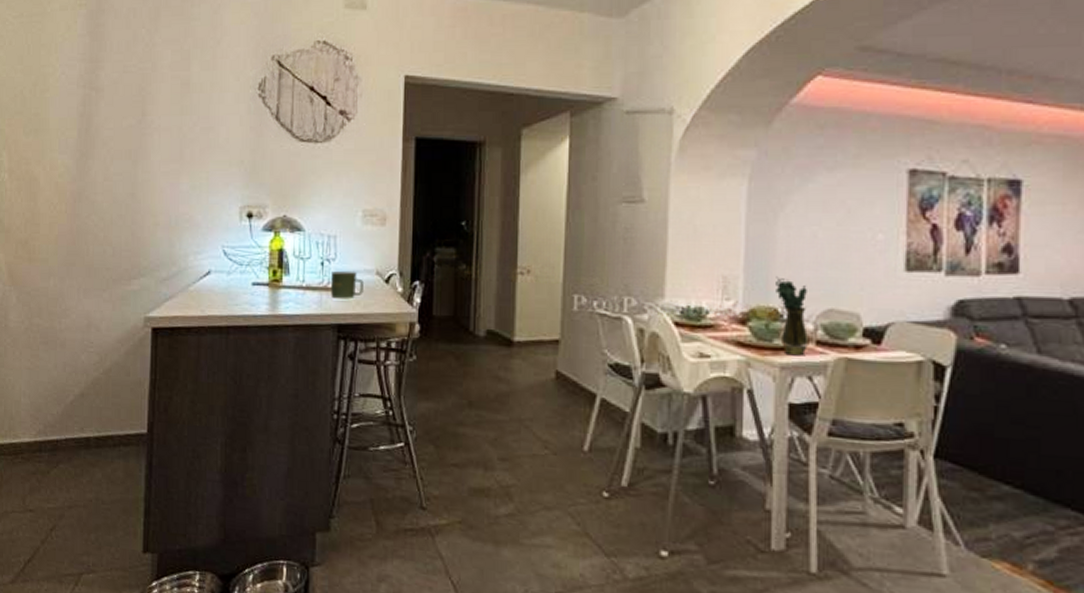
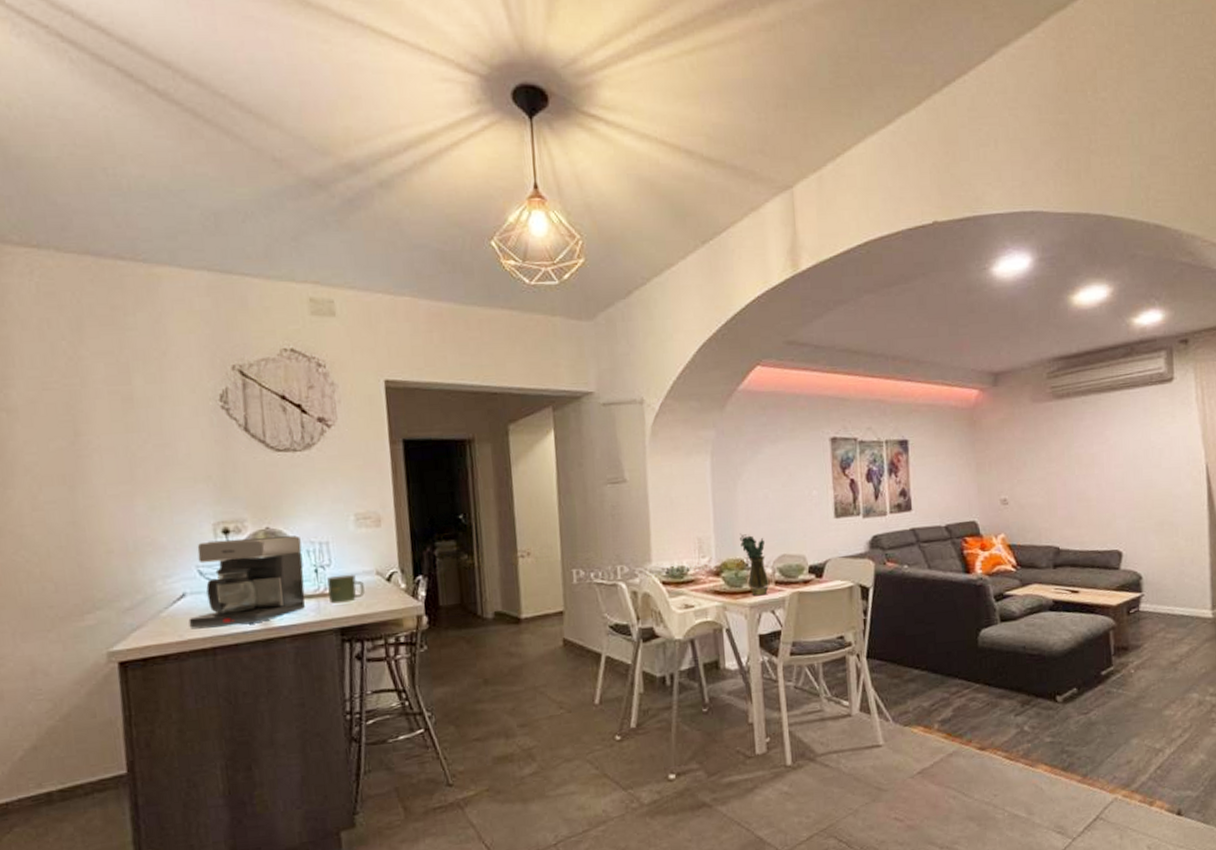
coffee maker: none [210,223,312,309] -> present [188,535,306,628]

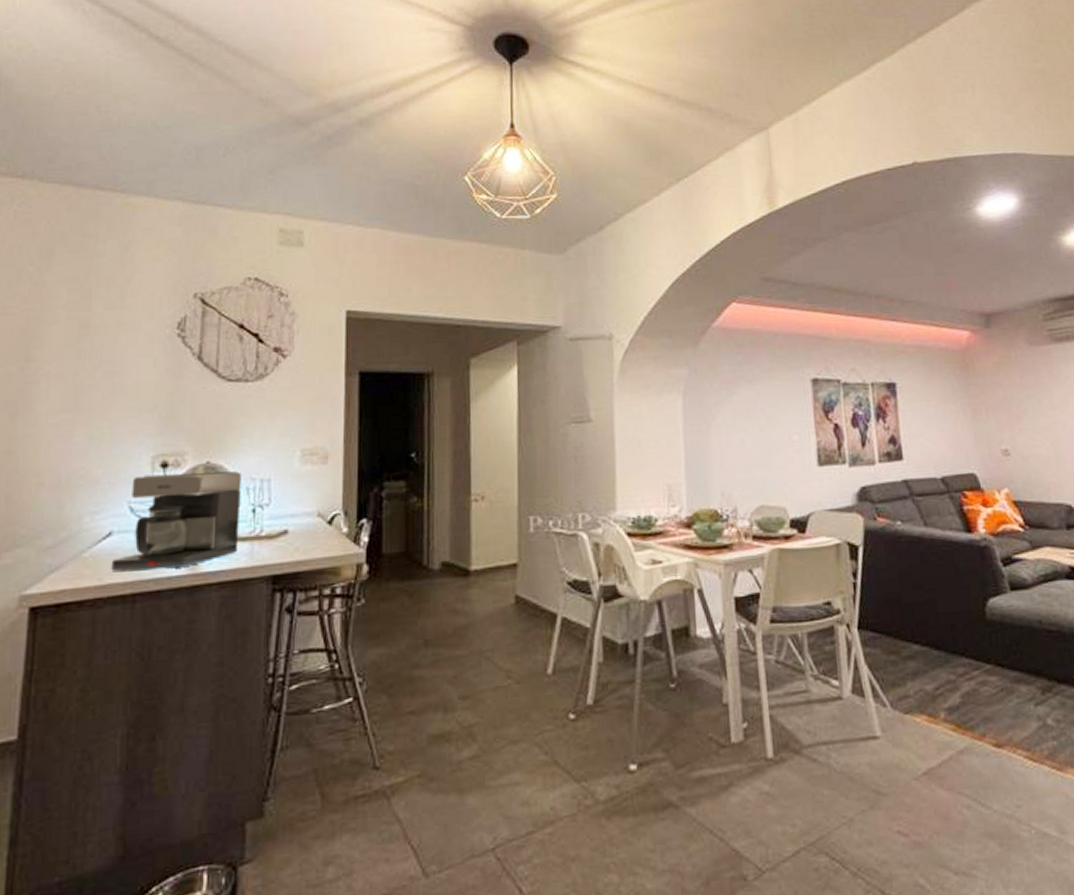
mug: present [327,574,365,605] -> none [264,515,303,549]
vase: present [740,533,770,596] -> none [713,481,747,552]

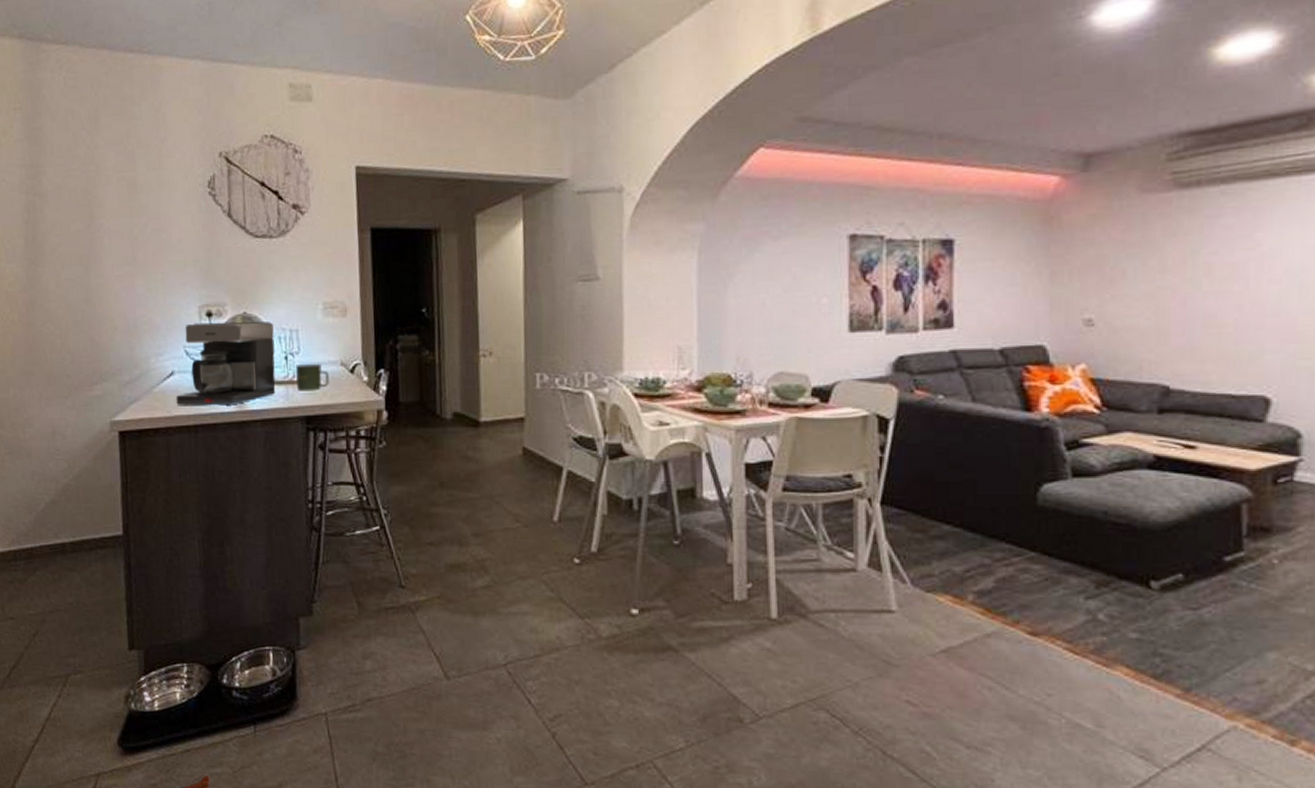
mug: none [264,515,303,549] -> present [296,363,329,393]

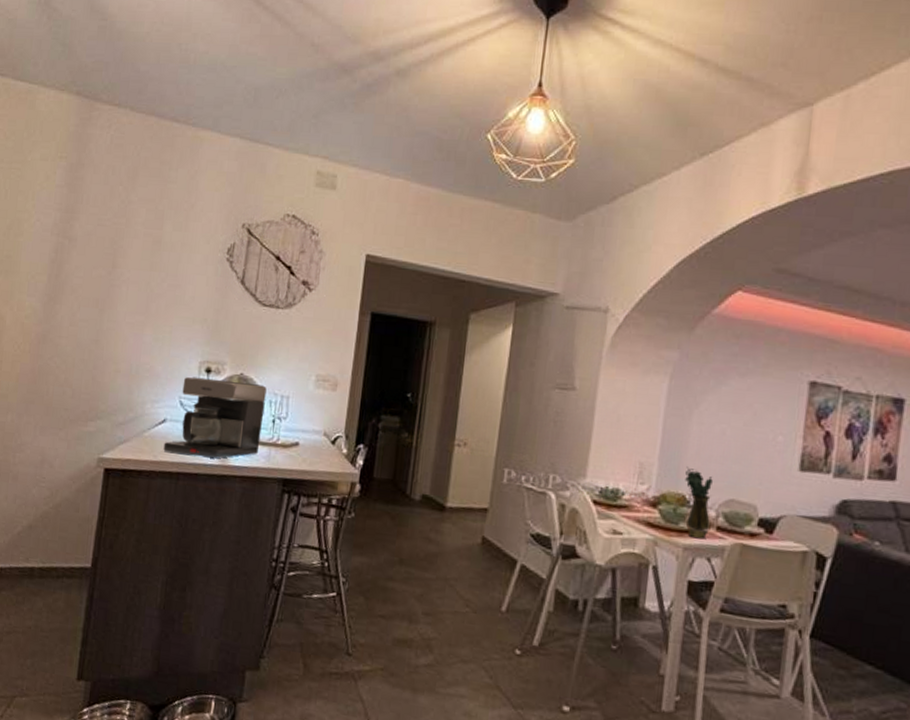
mug: present [296,363,329,393] -> none [279,429,311,457]
vase: none [728,344,762,418] -> present [685,466,713,539]

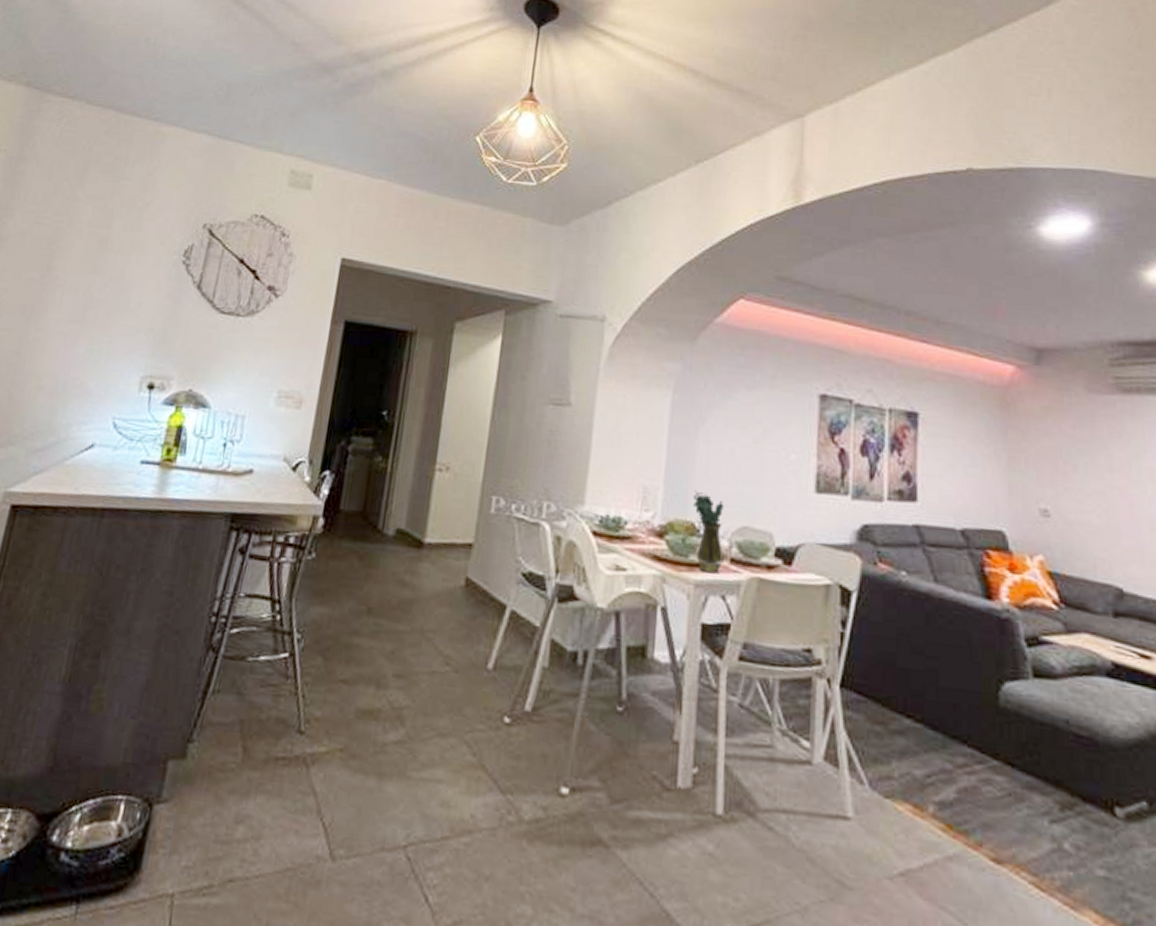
coffee maker: present [163,376,267,459] -> none [87,394,219,491]

